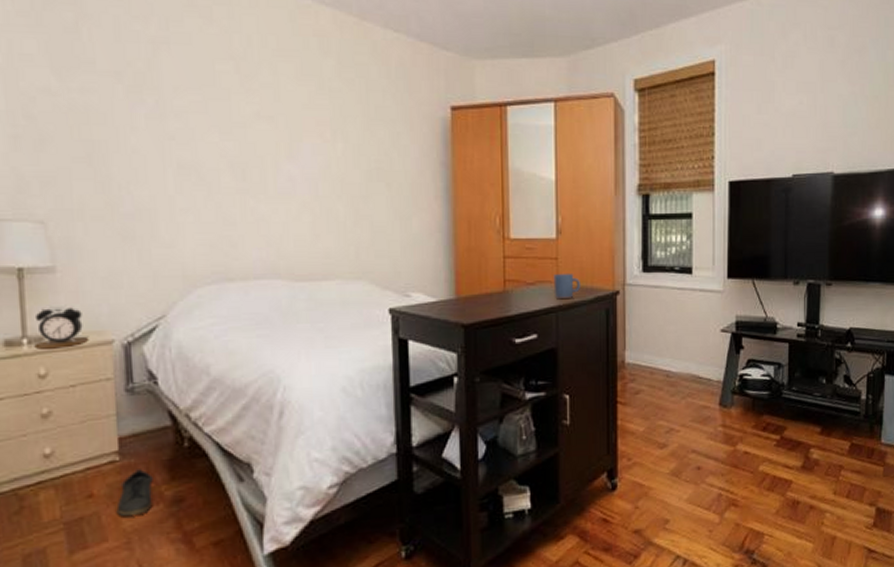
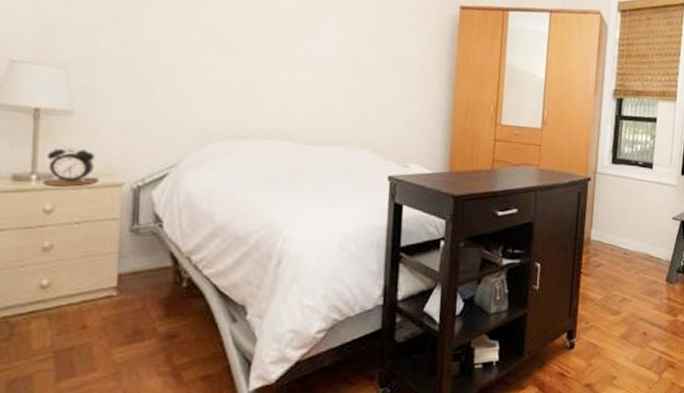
shoe: present [116,469,153,516] -> none [108,305,148,348]
mug: present [553,273,581,300] -> none [535,158,559,181]

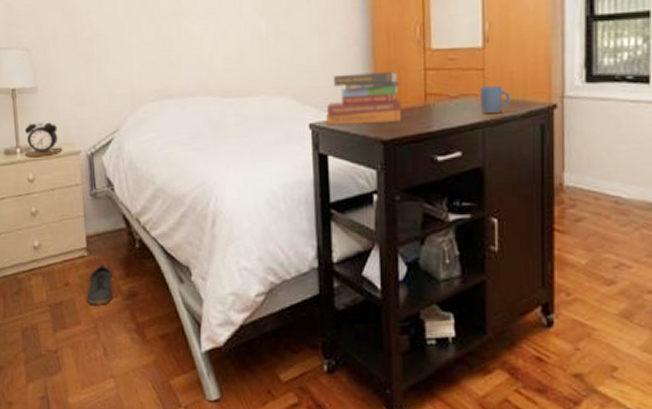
shoe: none [108,305,148,348] -> present [86,265,113,304]
books: none [404,136,473,182] -> present [326,72,402,127]
mug: none [535,158,559,181] -> present [479,84,512,114]

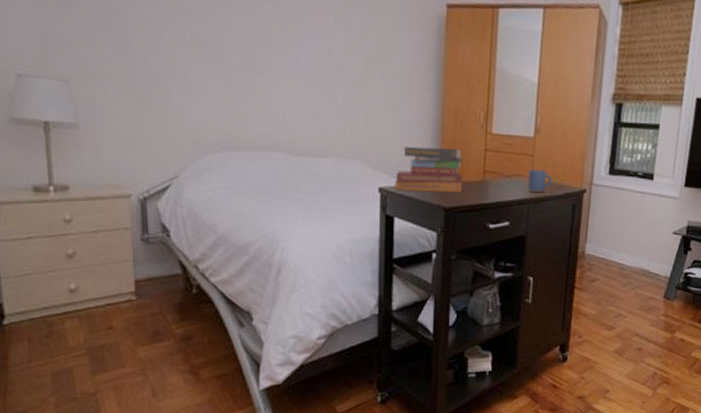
alarm clock: present [24,119,63,158] -> none [60,158,109,198]
shoe: present [86,265,113,304] -> none [133,309,165,347]

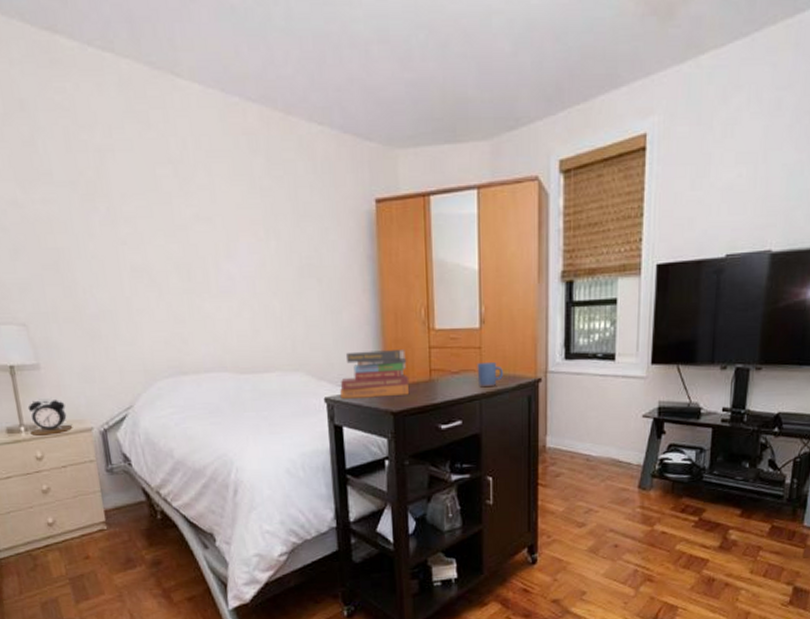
alarm clock: none [60,158,109,198] -> present [27,397,73,436]

